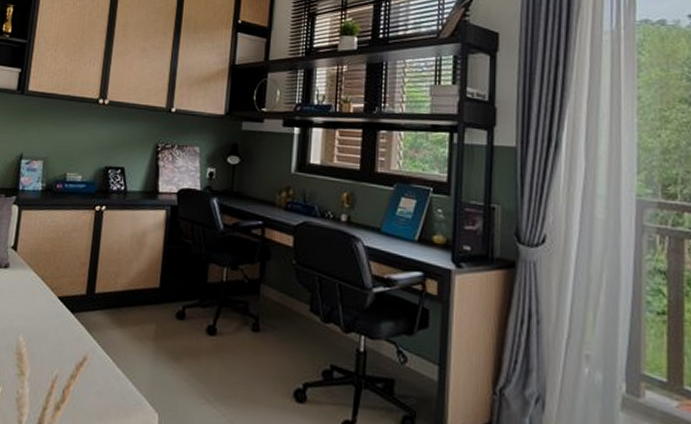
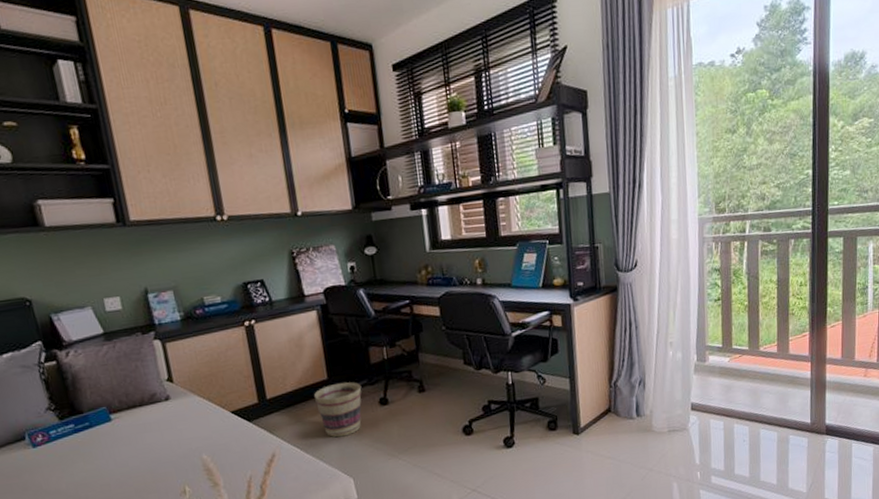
basket: none [141,295,192,360] -> present [314,382,362,438]

